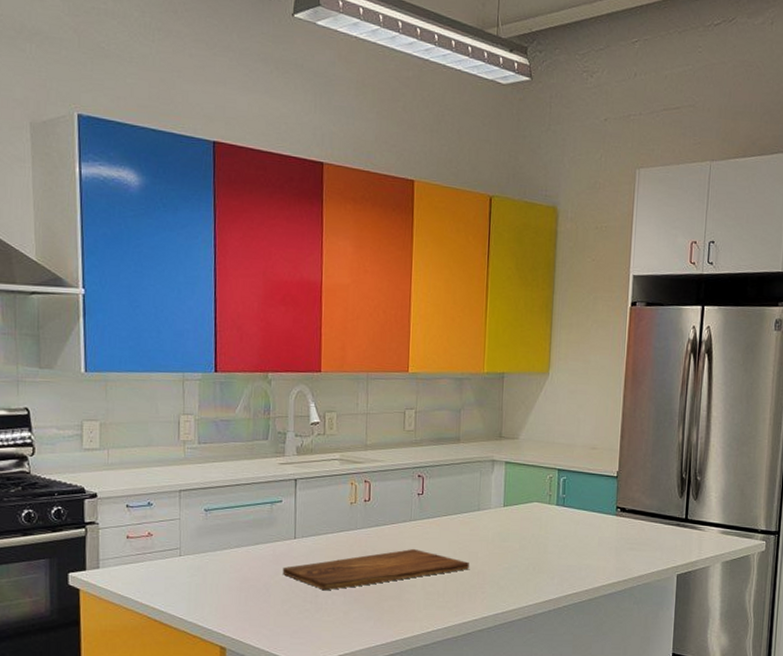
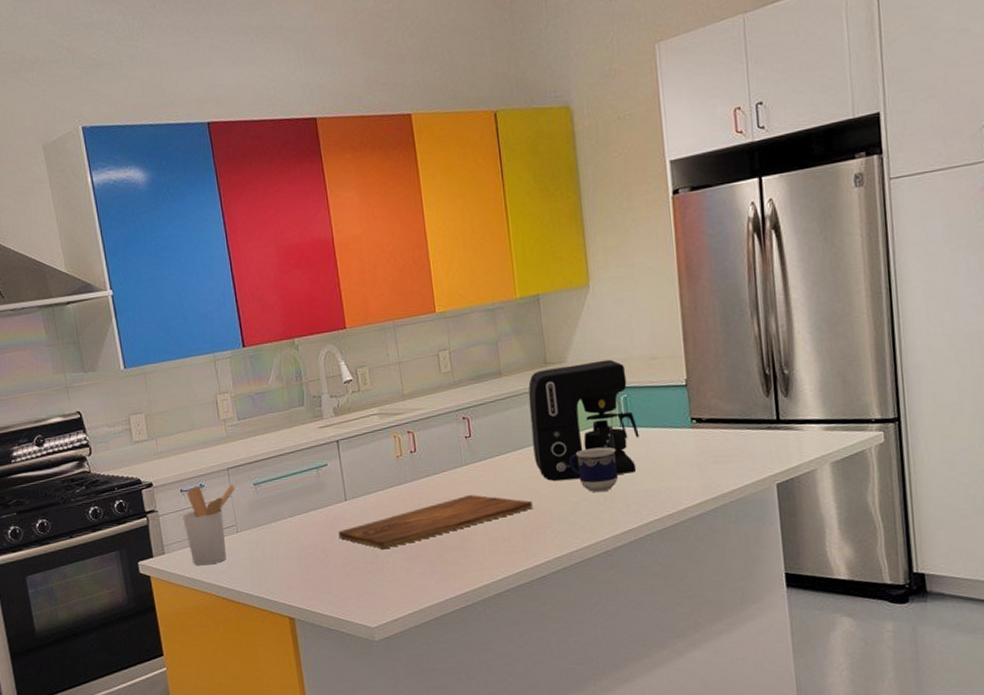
utensil holder: none [124,504,185,585] -> present [182,484,235,566]
coffee maker: none [477,442,572,549] -> present [528,359,639,481]
cup: none [508,521,550,562] -> present [570,447,618,493]

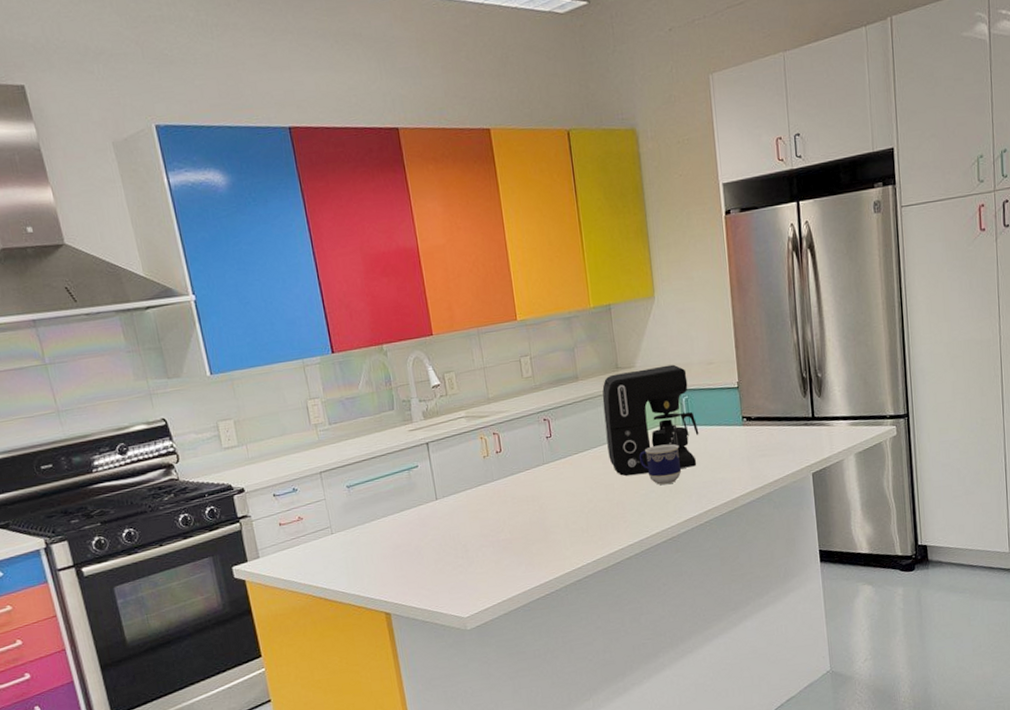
utensil holder: present [182,484,235,566] -> none [276,487,329,568]
cutting board: present [338,494,533,550] -> none [430,490,608,545]

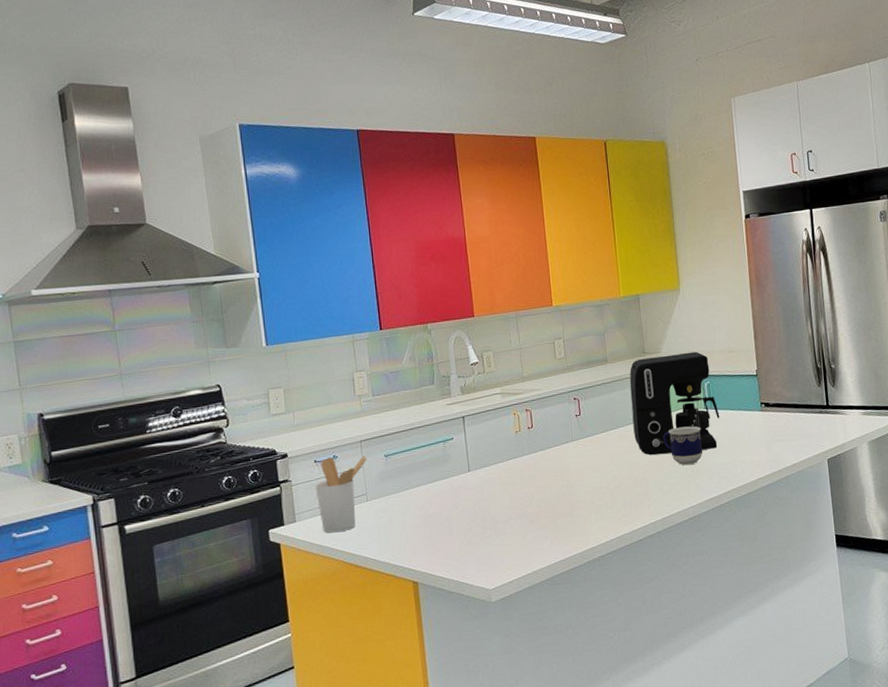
utensil holder: none [276,487,329,568] -> present [315,456,367,533]

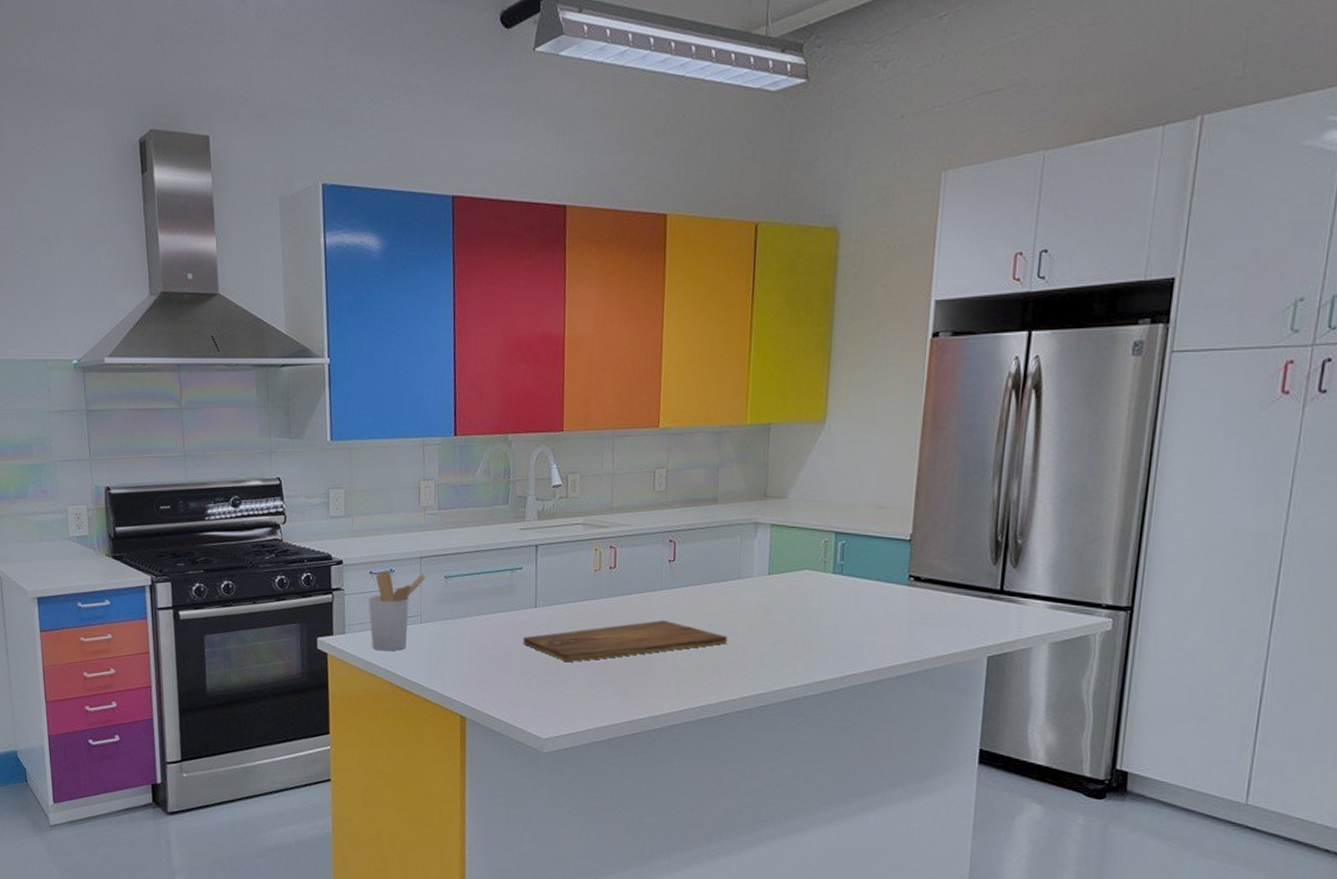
cutting board: none [461,466,632,517] -> present [523,619,727,663]
coffee maker: present [629,351,720,455] -> none [737,501,852,623]
cup: present [663,426,702,466] -> none [773,591,824,638]

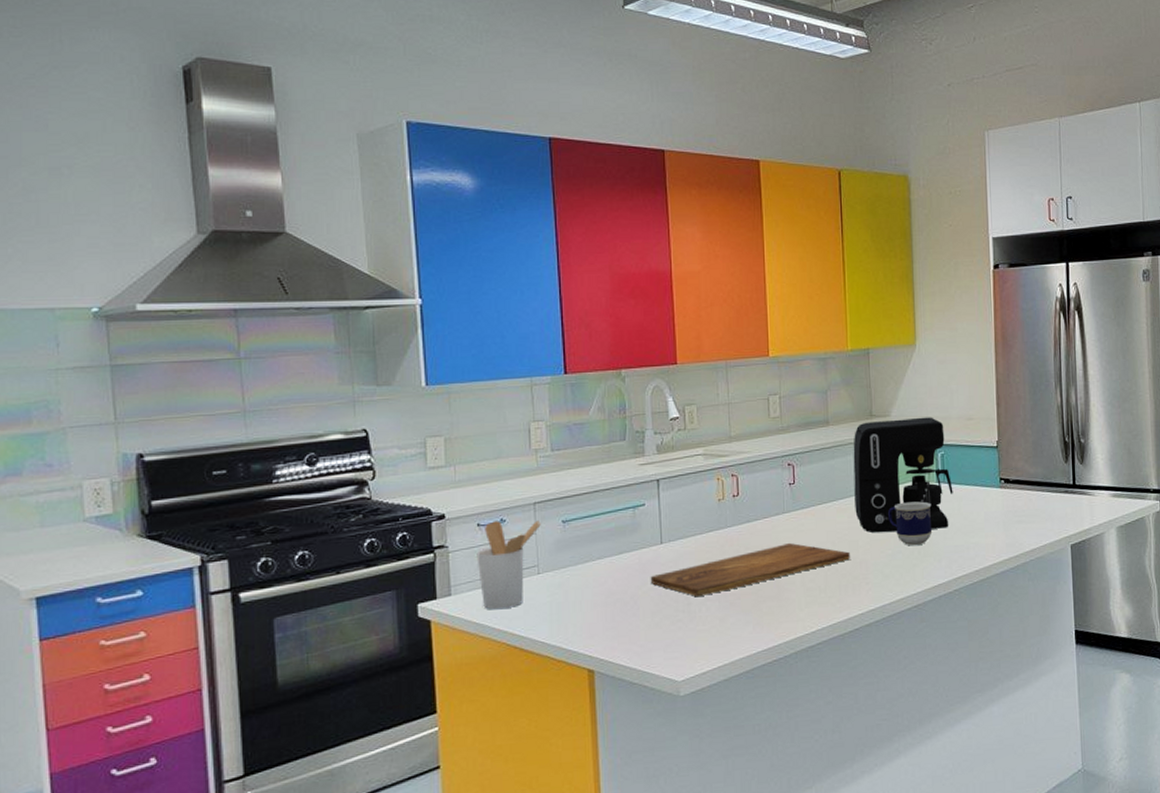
coffee maker: none [737,501,852,623] -> present [853,417,953,533]
cup: none [773,591,824,638] -> present [888,501,932,546]

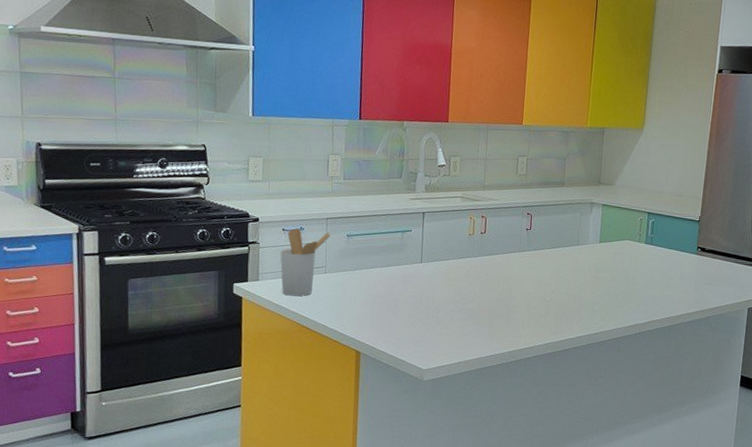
cutting board: present [650,542,850,597] -> none [410,275,568,308]
coffee maker: present [853,417,953,533] -> none [576,187,658,281]
cup: present [888,501,932,546] -> none [602,255,639,292]

